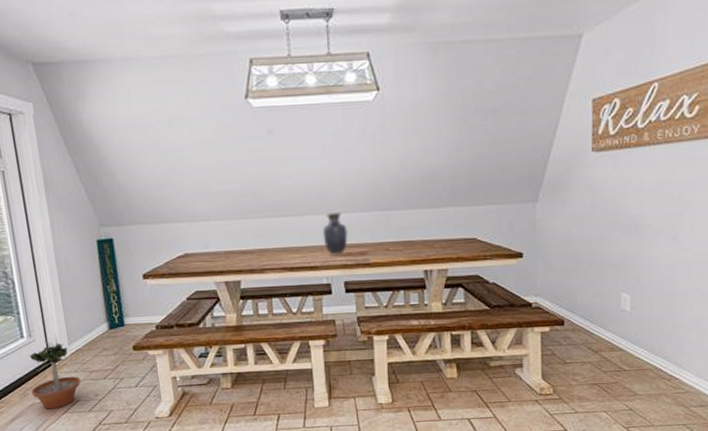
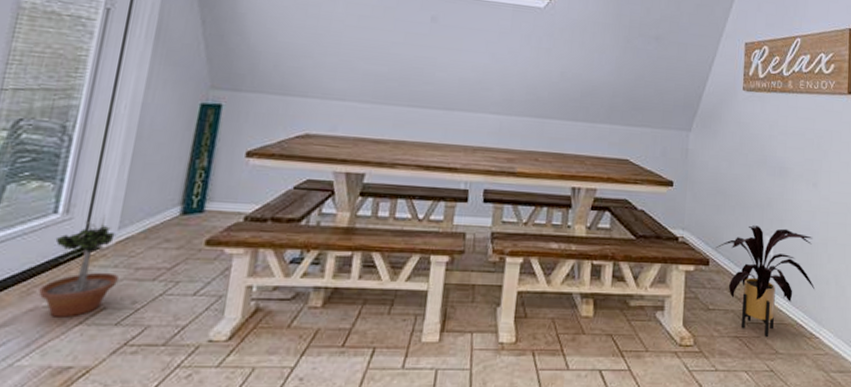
vase: present [322,211,349,255] -> none [469,112,498,159]
house plant: none [570,284,674,383] -> present [715,225,814,338]

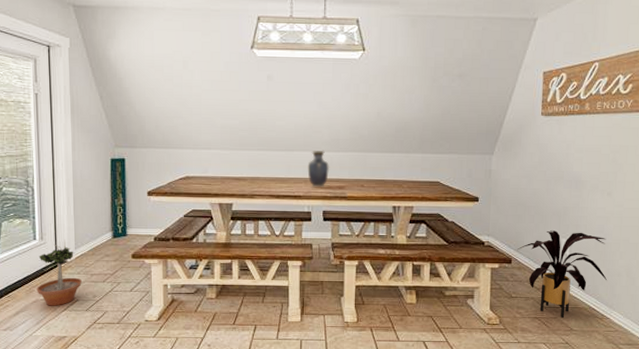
vase: none [469,112,498,159] -> present [307,150,330,187]

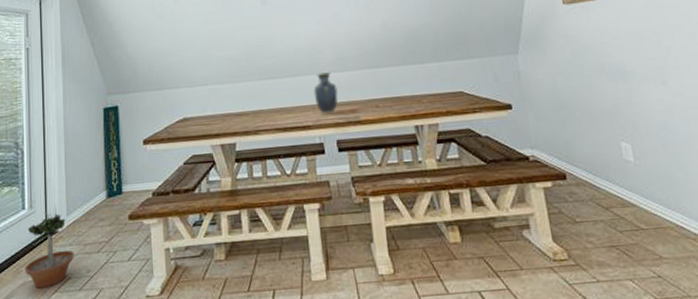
house plant: present [517,230,607,319] -> none [569,131,689,244]

